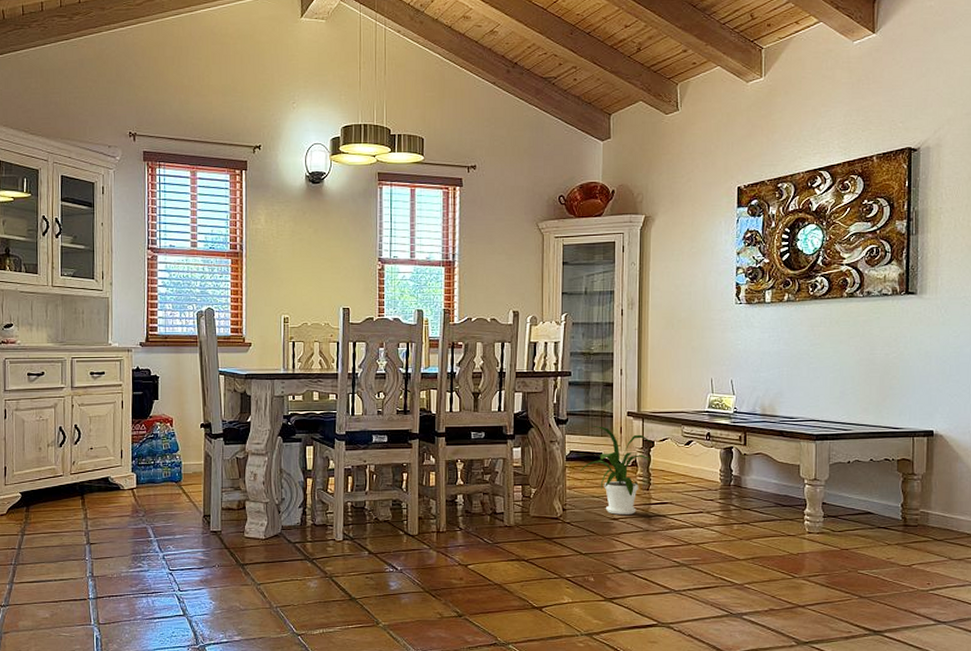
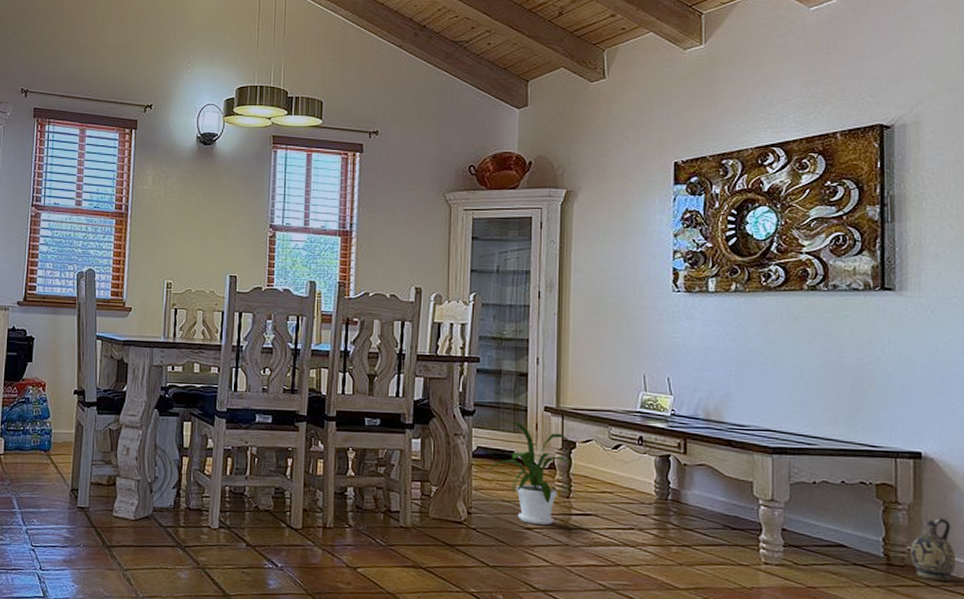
ceramic jug: none [923,484,957,535] -> present [911,518,957,581]

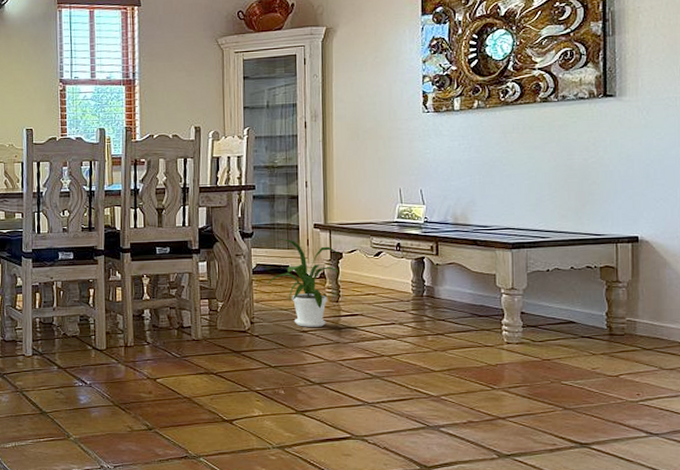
ceramic jug: present [911,518,957,581] -> none [629,291,668,344]

